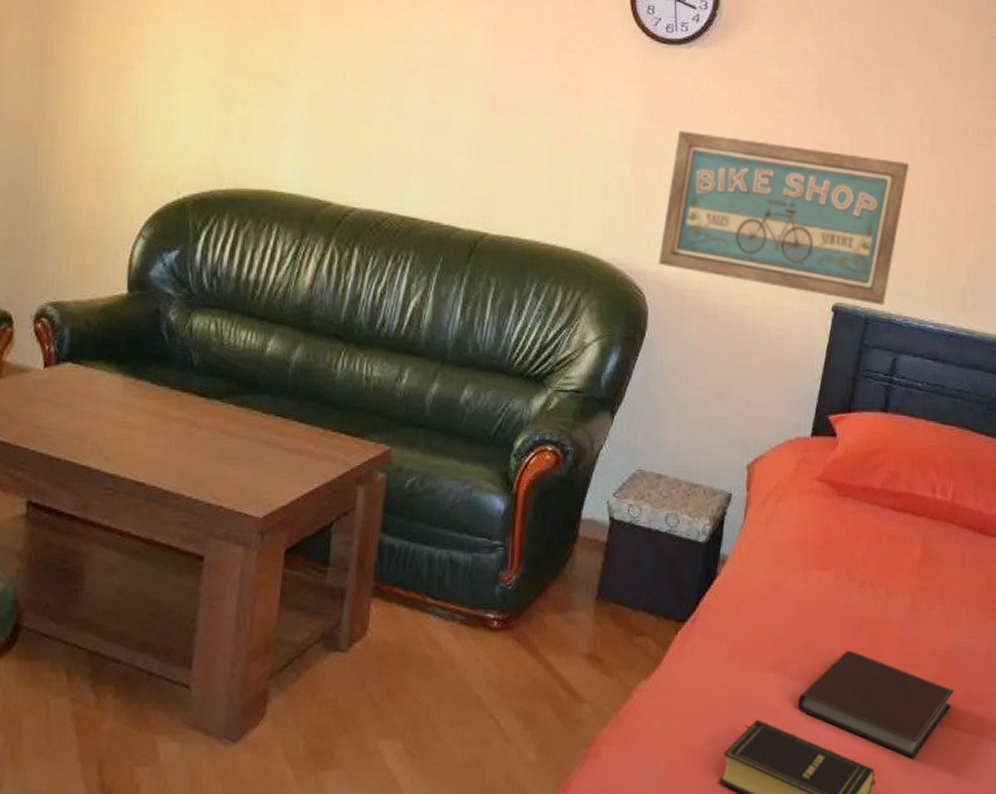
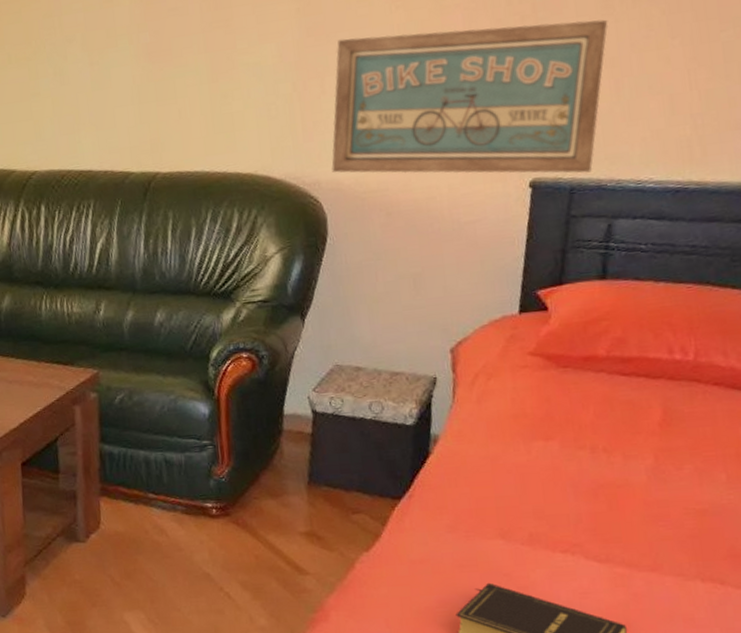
notebook: present [798,650,955,759] -> none [532,514,716,614]

